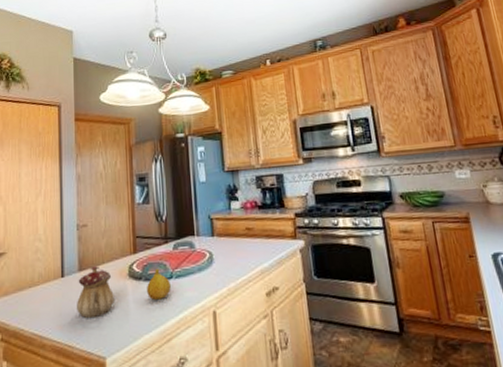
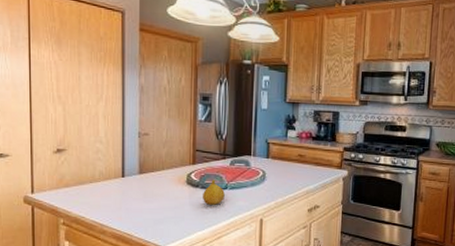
teapot: present [76,266,114,319] -> none [135,171,172,215]

